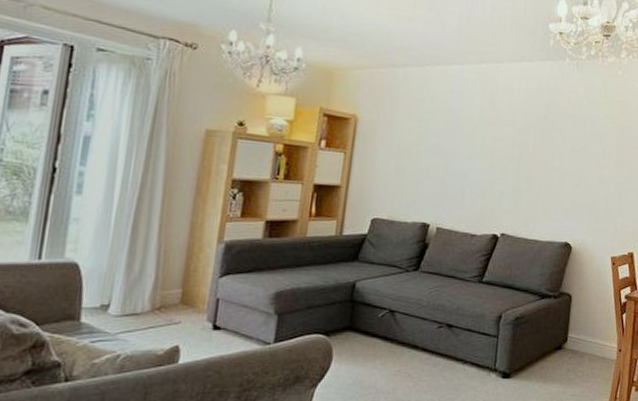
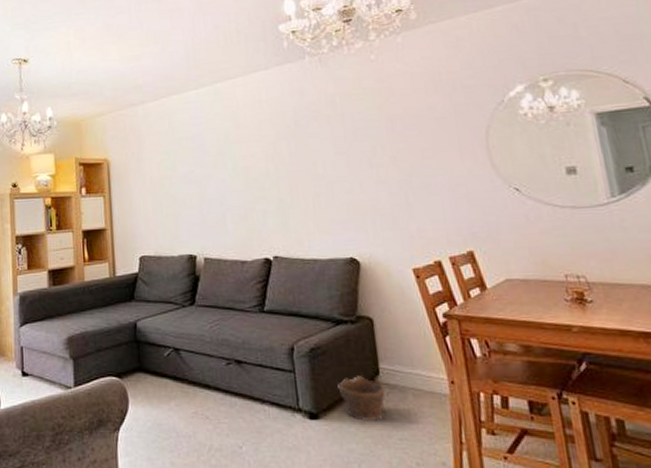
clay pot: none [531,342,569,380] -> present [337,376,385,421]

